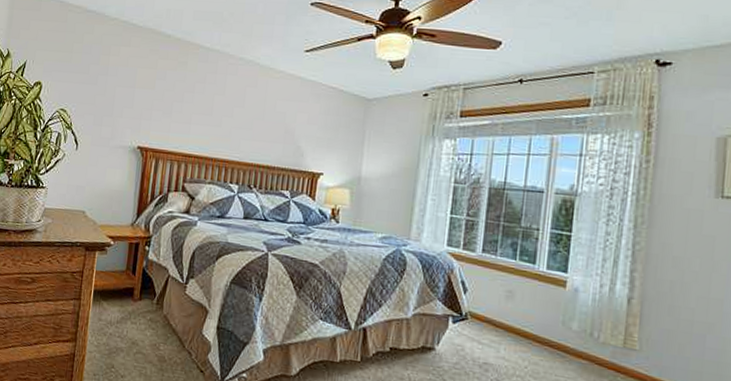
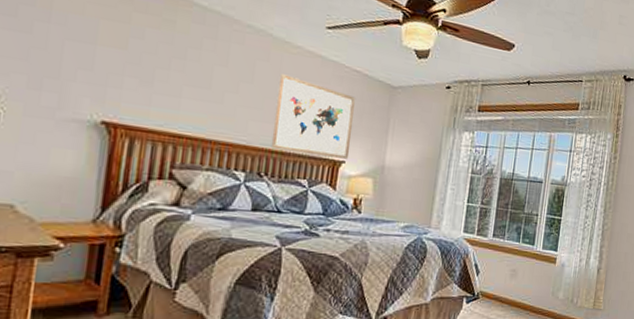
wall art: none [258,97,333,172] -> present [270,74,356,160]

